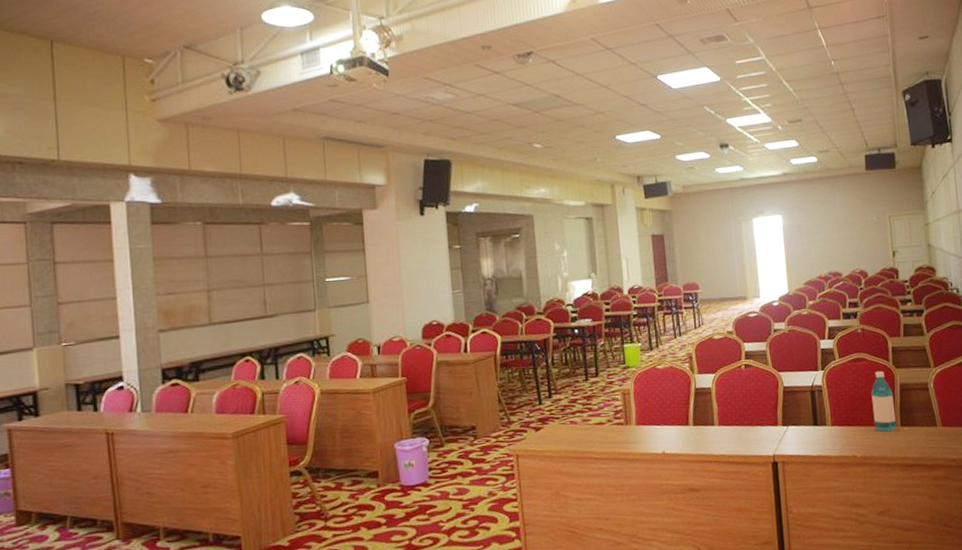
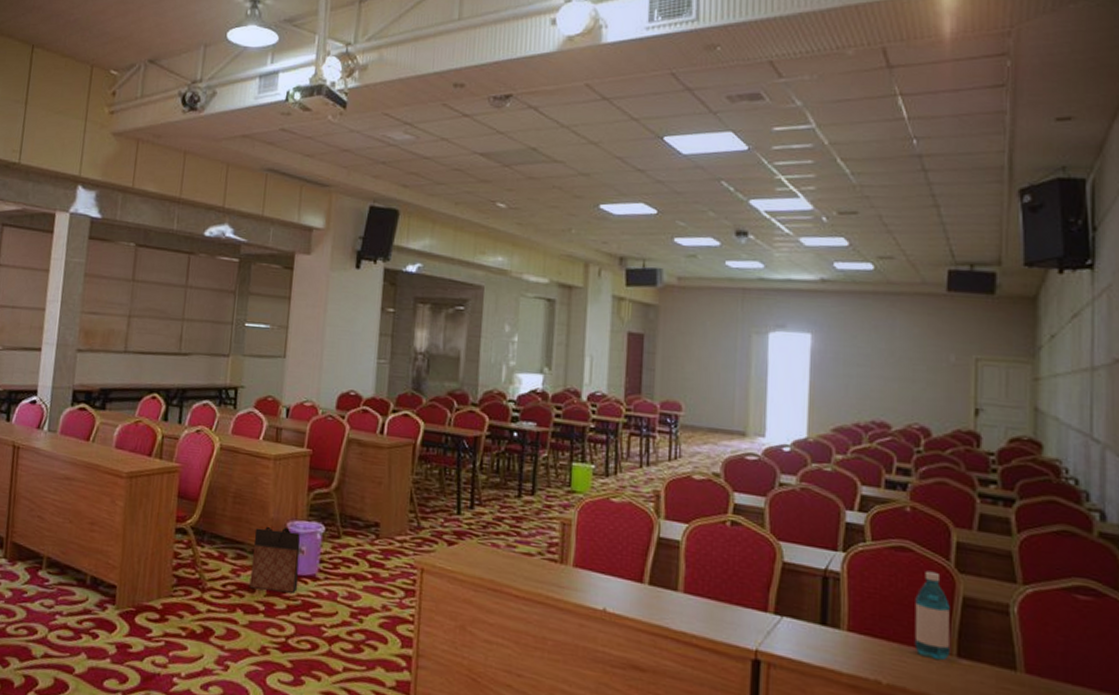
bag: none [366,447,413,506] -> present [249,526,301,593]

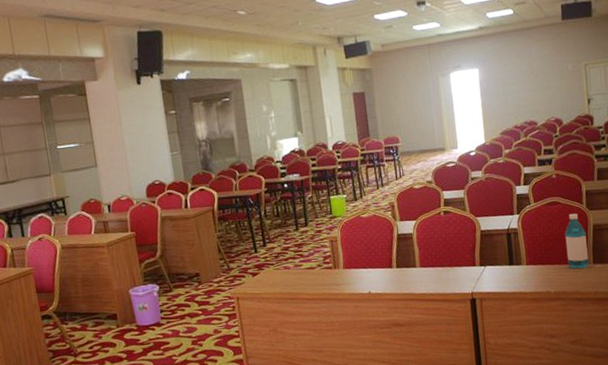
bag: present [249,526,301,593] -> none [105,293,148,344]

